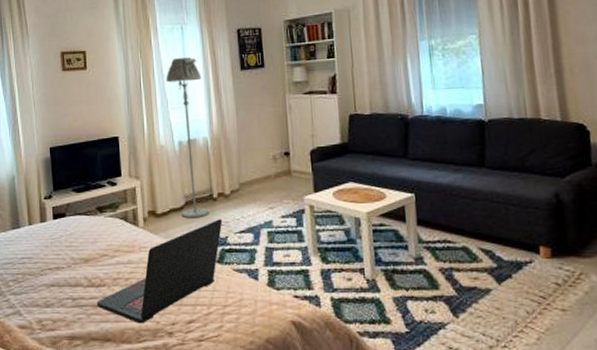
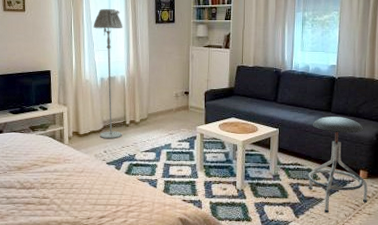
laptop: present [96,219,223,324] -> none [27,141,132,218]
stool: none [461,173,557,310] -> present [307,117,368,213]

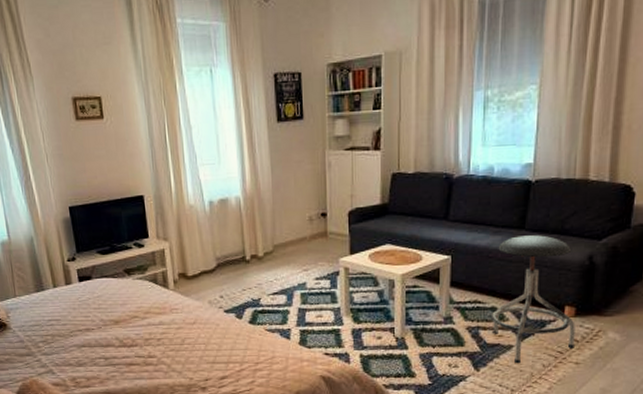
floor lamp: present [93,8,123,138] -> none [193,105,242,280]

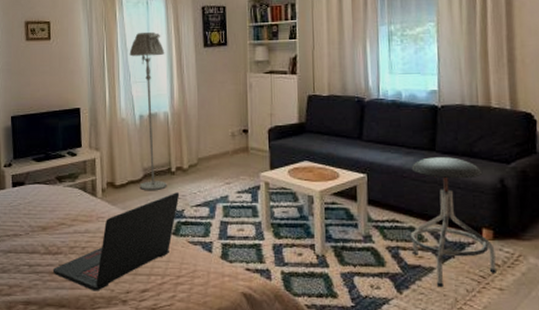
laptop: none [129,281,256,380] -> present [52,193,180,291]
floor lamp: none [193,105,242,280] -> present [129,31,167,190]

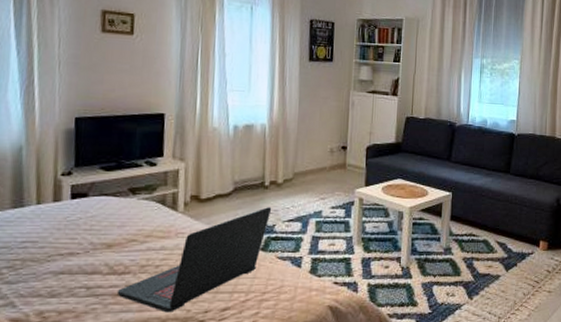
floor lamp: present [129,31,167,190] -> none [227,38,267,204]
stool: present [409,157,496,288] -> none [482,179,548,293]

